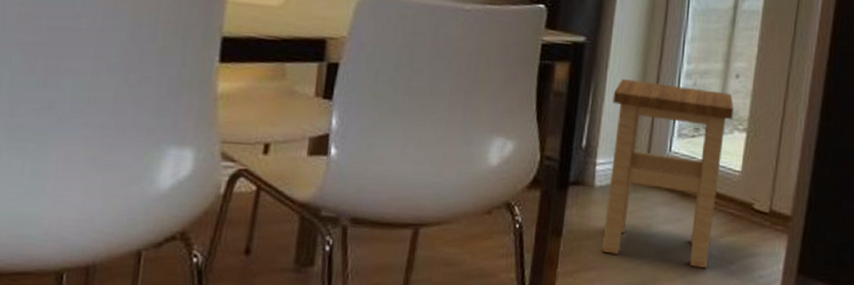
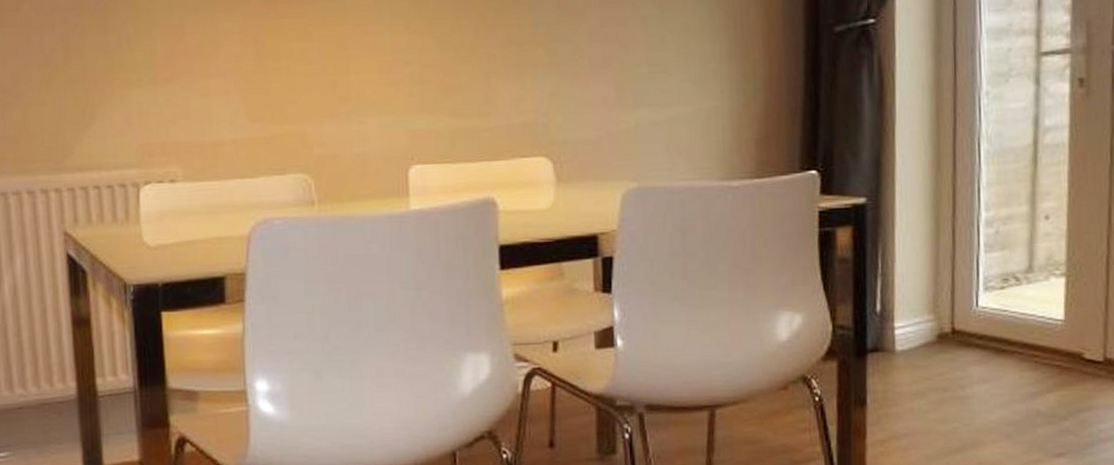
stool: present [602,79,734,269] -> none [904,235,1048,427]

